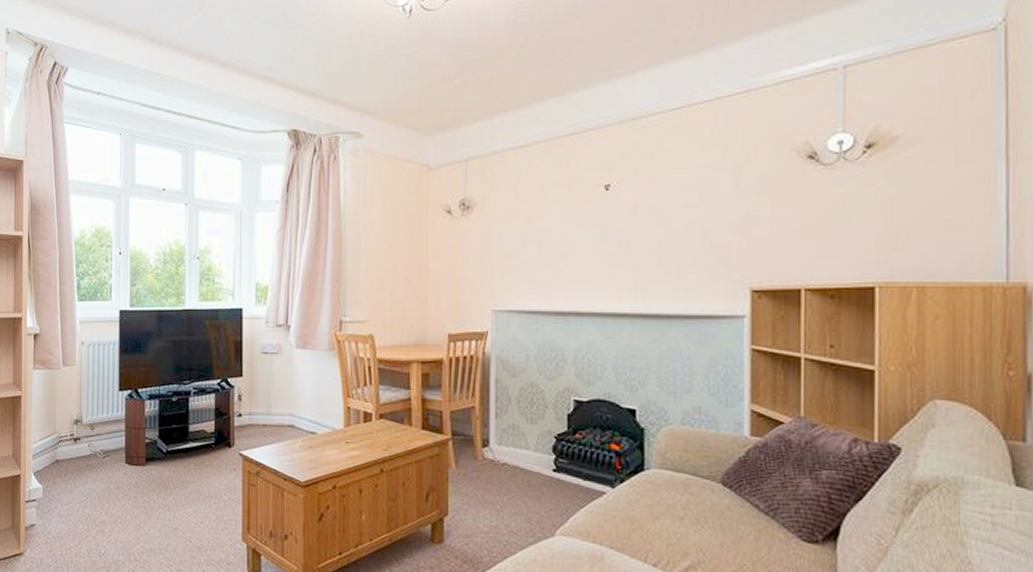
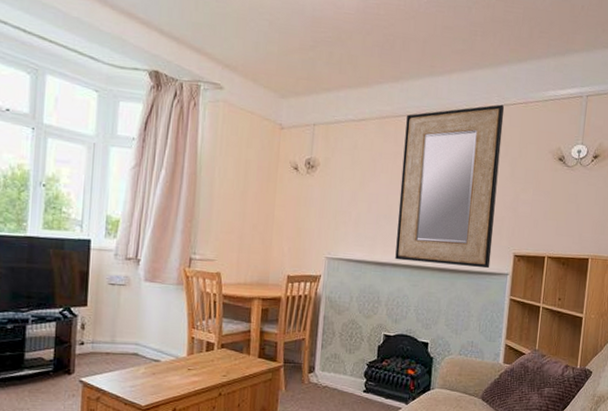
home mirror: none [579,99,716,311] -> present [395,104,505,269]

